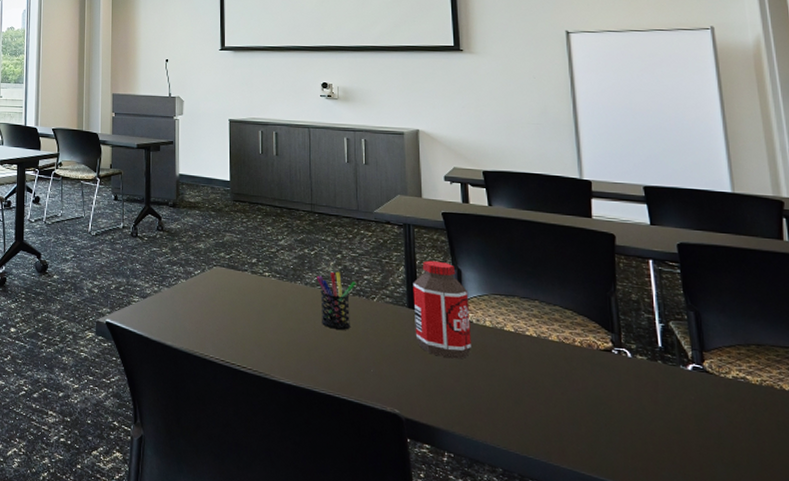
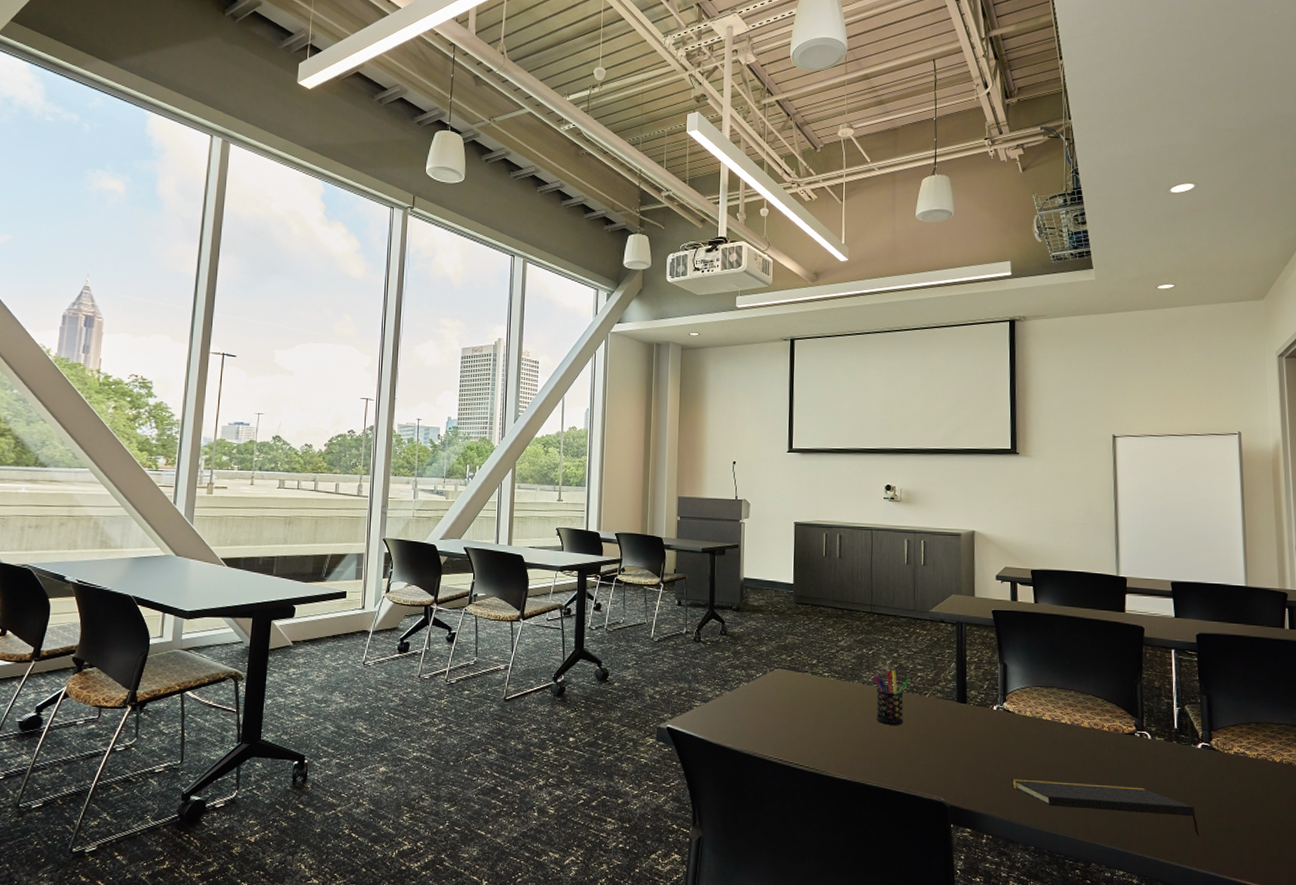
bottle: present [413,260,471,359] -> none [962,656,1013,748]
notepad: none [472,393,697,469] -> present [1011,779,1199,836]

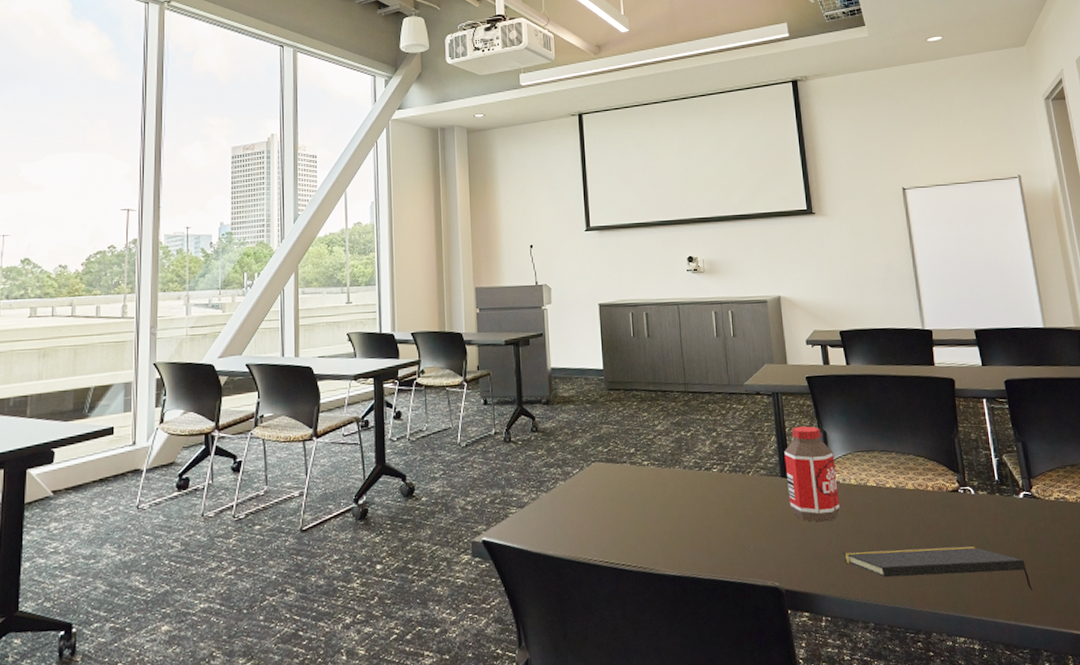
pen holder: present [873,670,910,725] -> none [694,450,732,510]
bottle: none [962,656,1013,748] -> present [784,426,840,522]

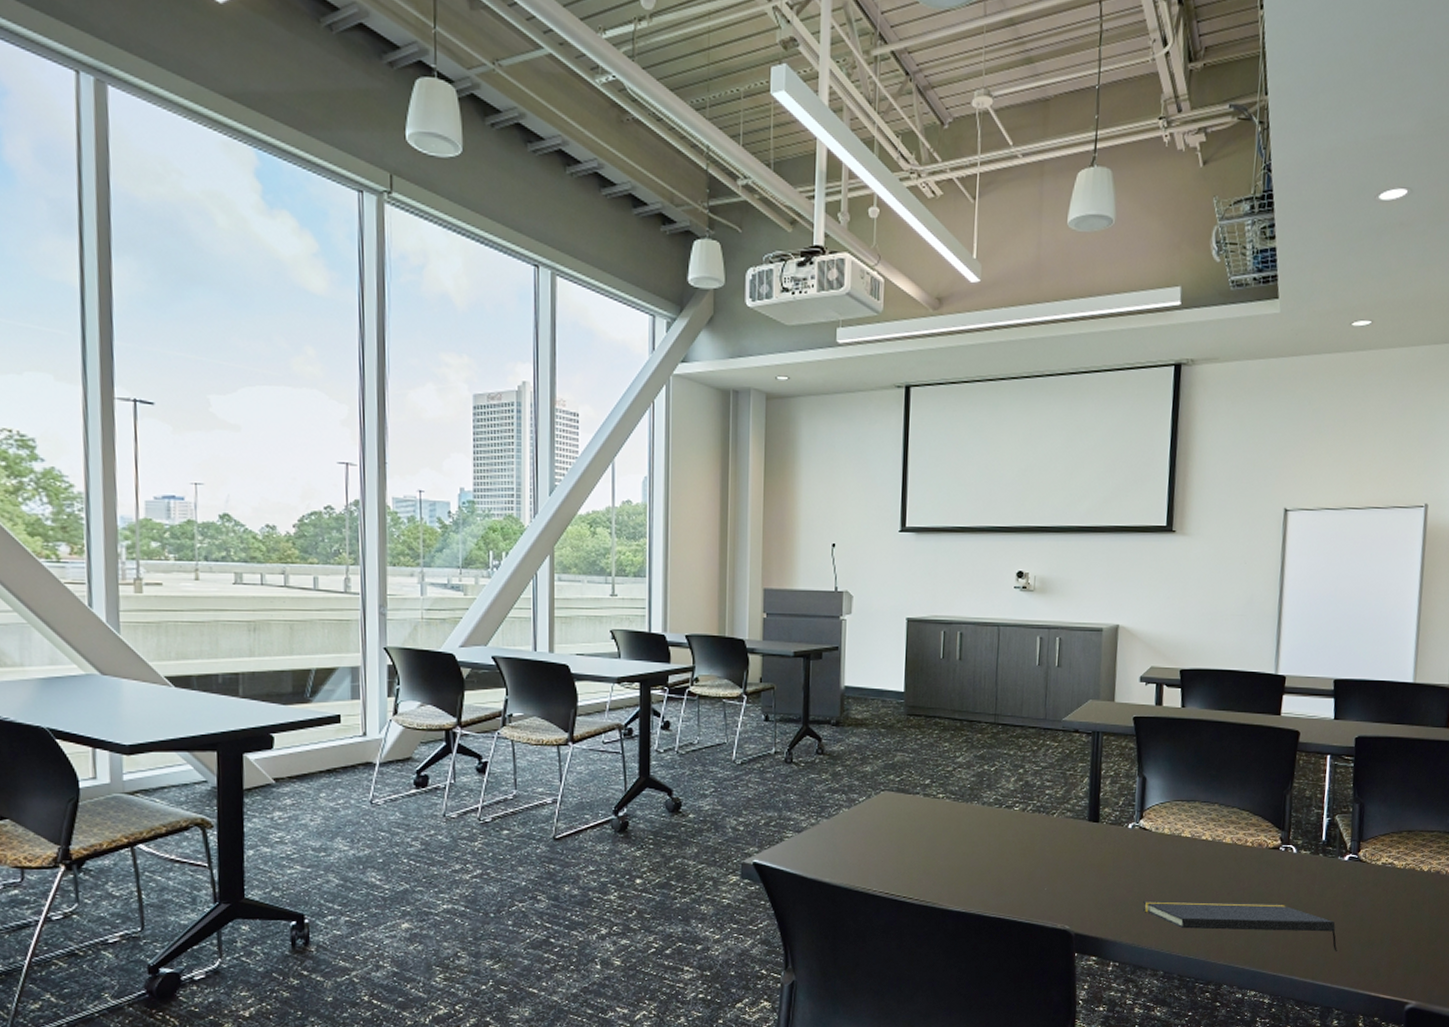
bottle: present [784,426,840,522] -> none [1093,769,1151,870]

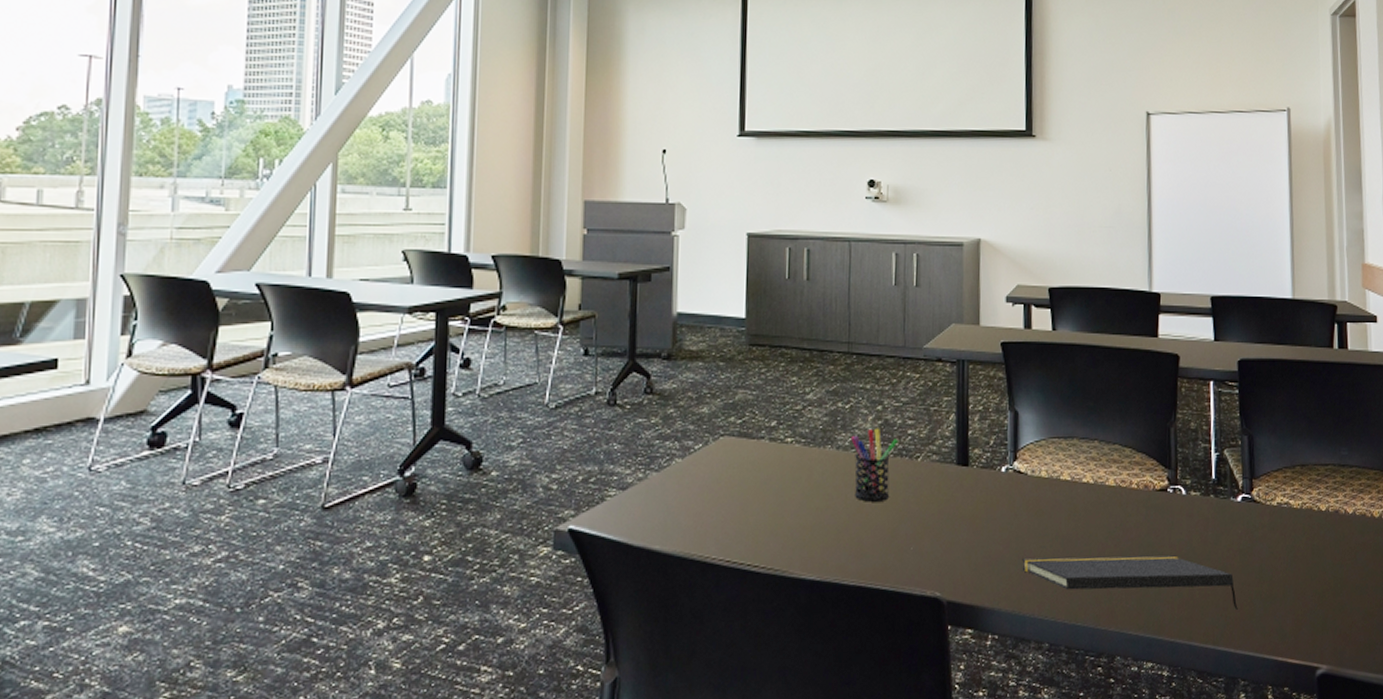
pen holder: none [995,788,1037,849] -> present [851,428,898,502]

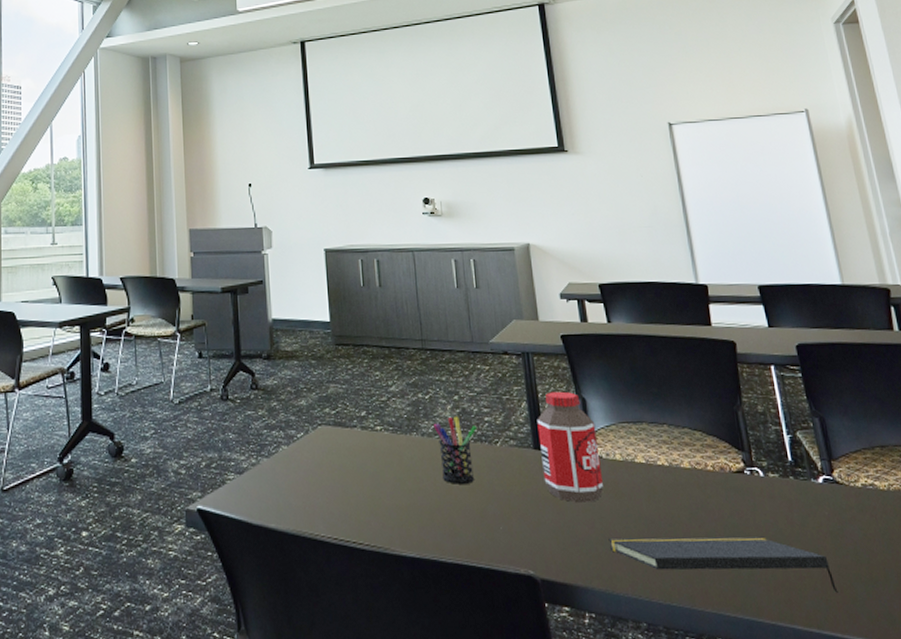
bottle: none [963,403,1025,522] -> present [537,391,603,503]

